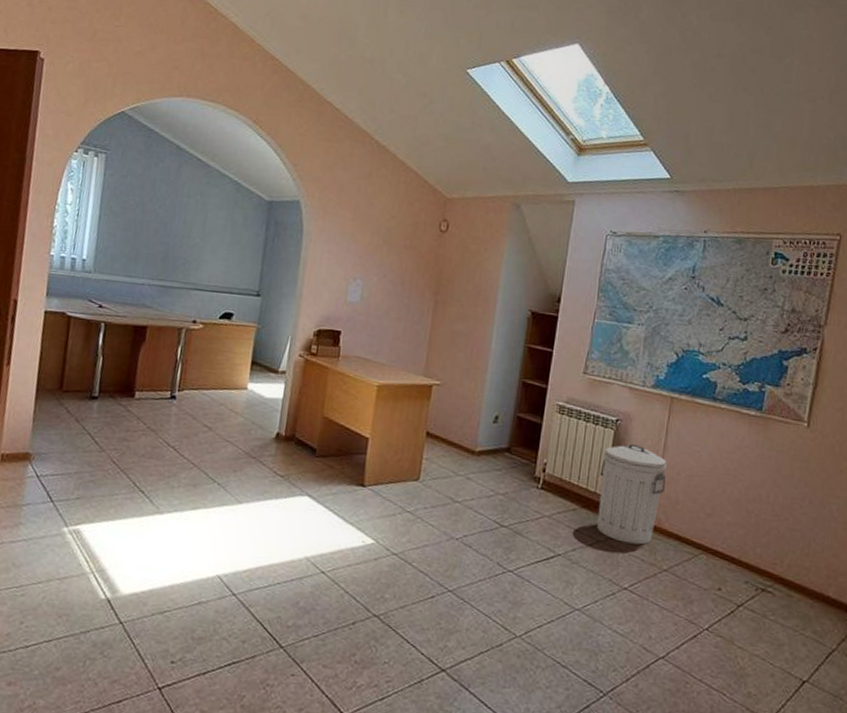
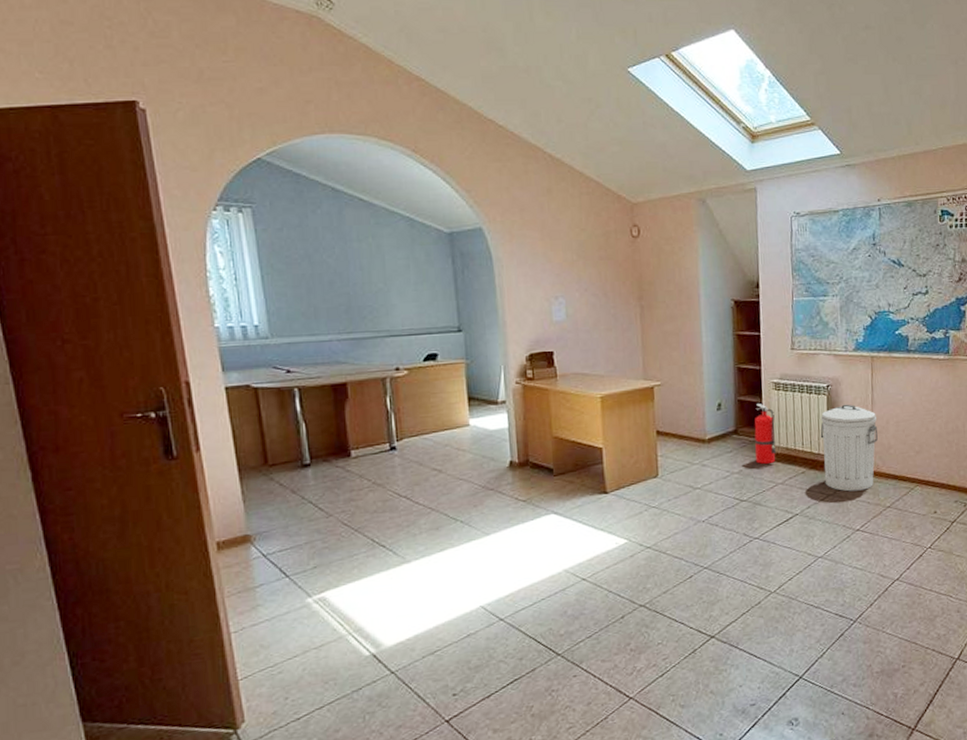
fire extinguisher: none [524,424,554,493] -> present [754,404,777,465]

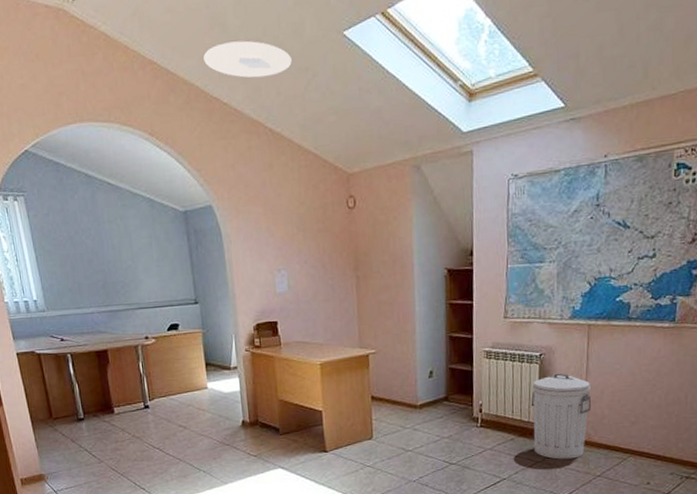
ceiling light: none [478,67,574,104] -> present [203,40,292,78]
fire extinguisher: present [754,404,777,465] -> none [464,372,487,431]

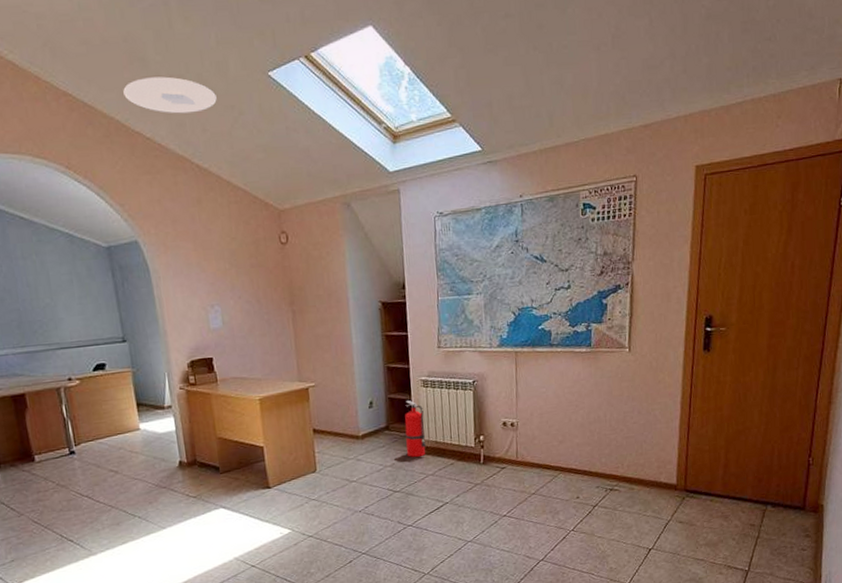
fire extinguisher: none [464,372,487,431] -> present [404,400,427,458]
trash can: present [531,373,591,459] -> none [467,398,523,481]

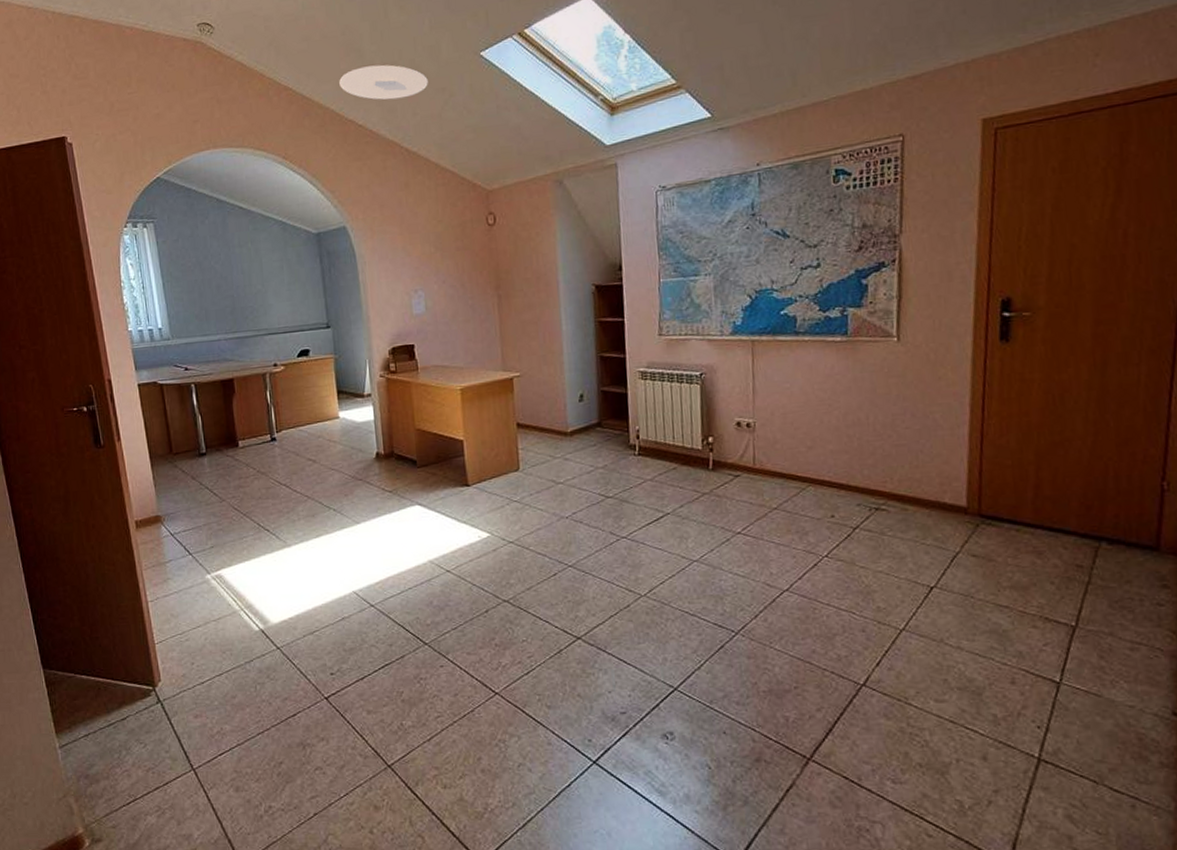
fire extinguisher: present [404,400,427,458] -> none [619,394,645,460]

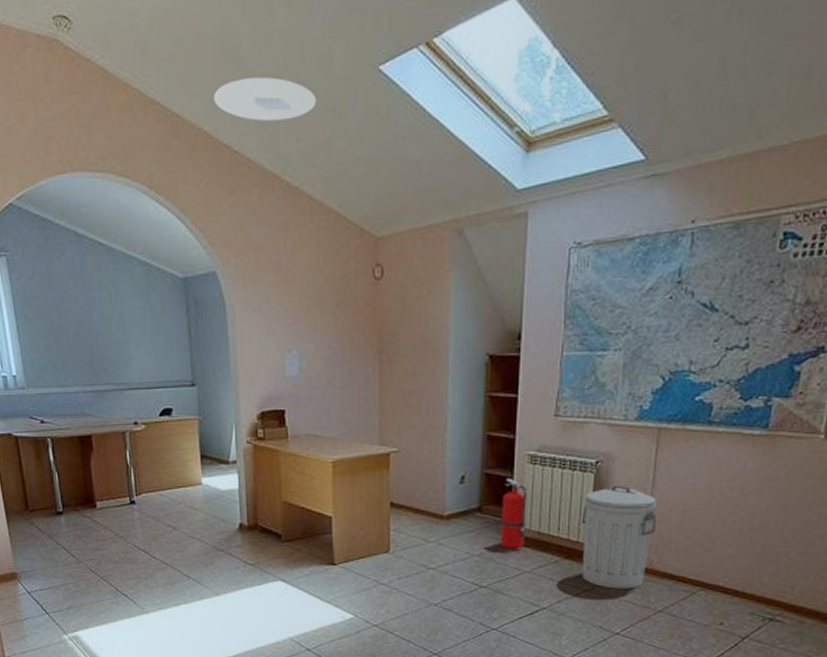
fire extinguisher: none [619,394,645,460] -> present [500,479,527,549]
trash can: none [693,393,761,490] -> present [581,485,656,589]

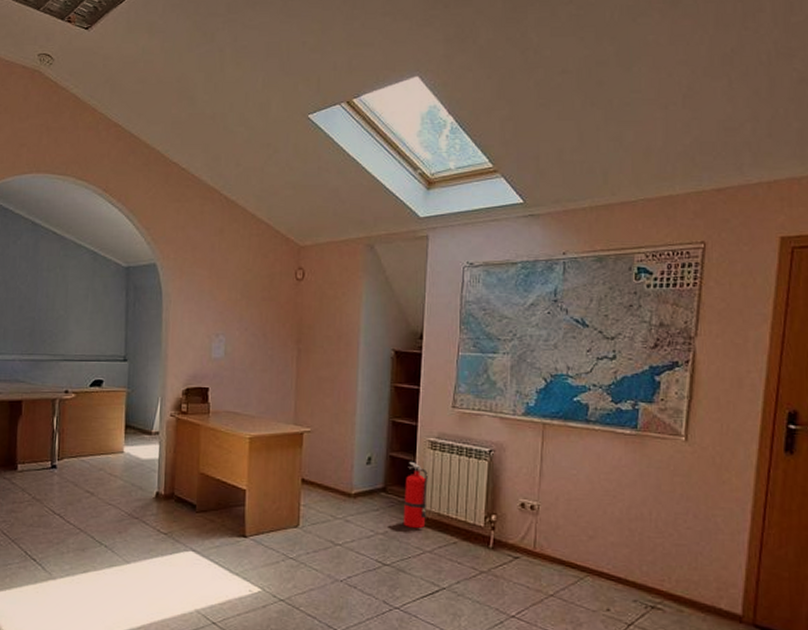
ceiling light: present [214,77,316,122] -> none [168,114,255,148]
trash can: present [581,485,656,589] -> none [477,473,544,572]

